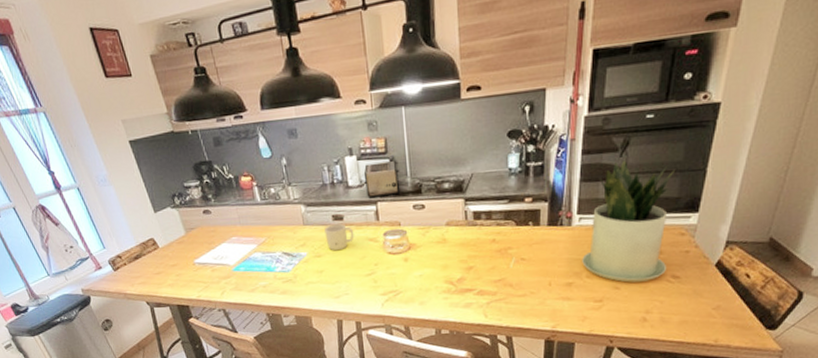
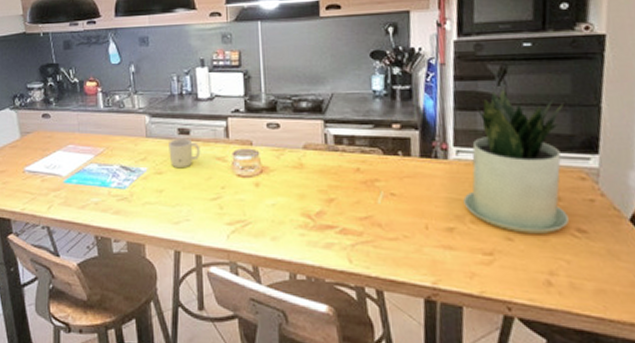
toaster: present [363,160,399,199] -> none [214,74,253,113]

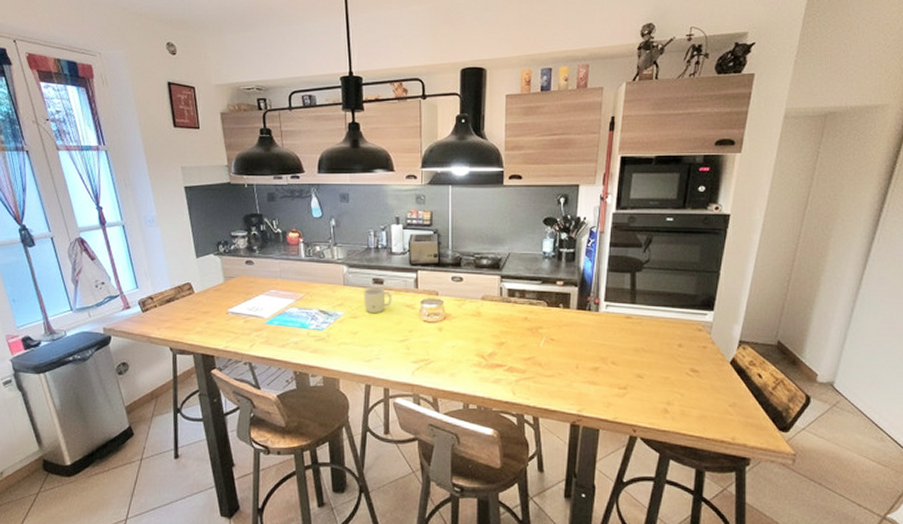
toaster: none [214,74,253,113] -> present [407,232,441,266]
planter: present [463,89,570,234] -> none [608,256,692,373]

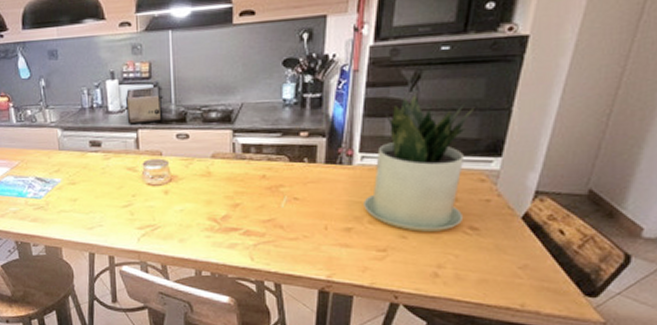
mug: present [364,288,392,314] -> none [81,151,112,179]
planter: none [608,256,692,373] -> present [364,95,474,232]

